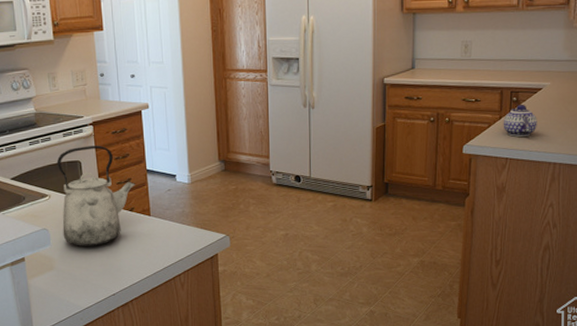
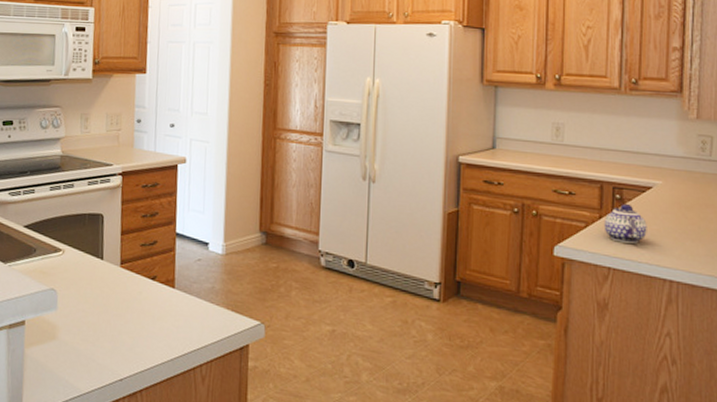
kettle: present [56,145,135,247] -> none [72,198,161,317]

